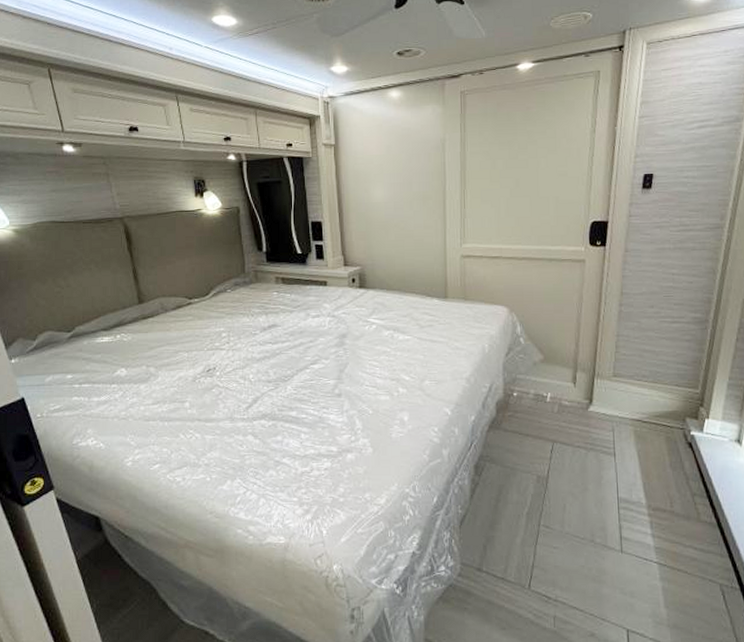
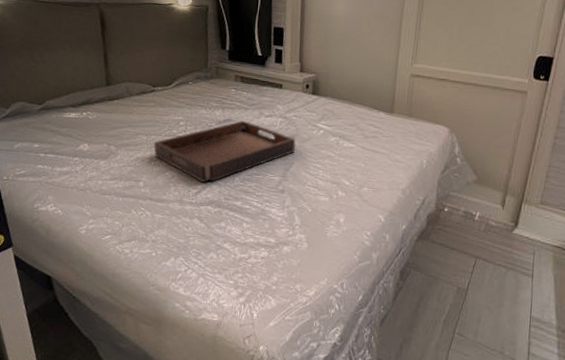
serving tray: none [197,325,349,396] -> present [154,121,296,183]

